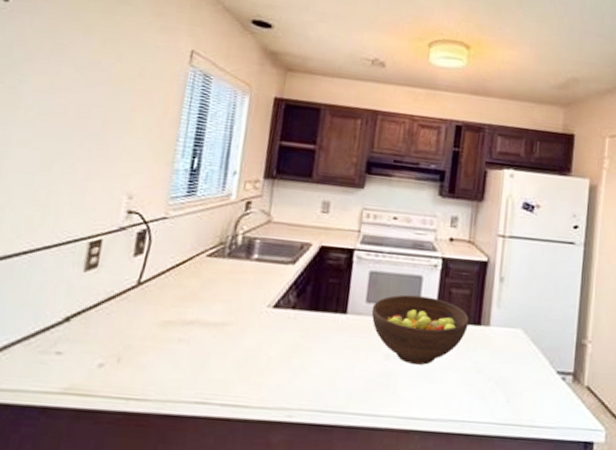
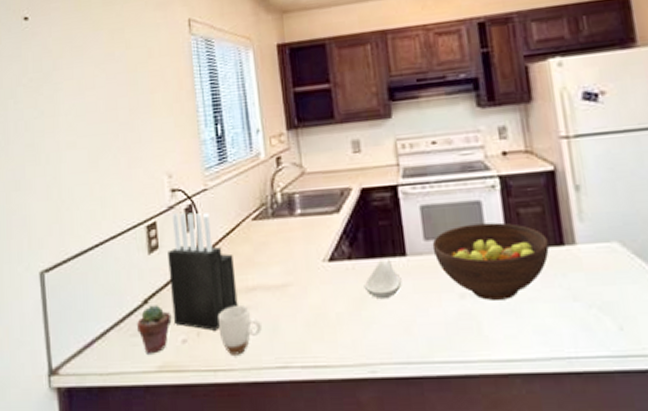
potted succulent: none [49,323,94,375] -> present [137,305,172,354]
knife block: none [93,234,178,359] -> present [168,212,238,331]
mug: none [142,336,190,386] -> present [217,306,262,355]
spoon rest: none [300,313,337,351] -> present [364,259,402,300]

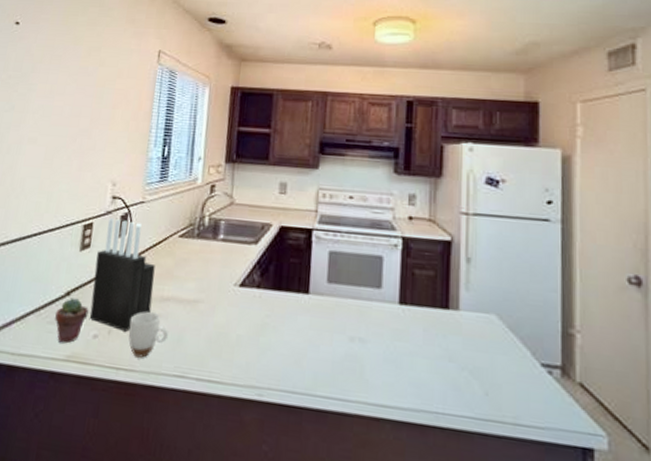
spoon rest: present [364,259,402,300] -> none [266,293,301,330]
fruit bowl: present [432,222,549,300] -> none [333,275,435,350]

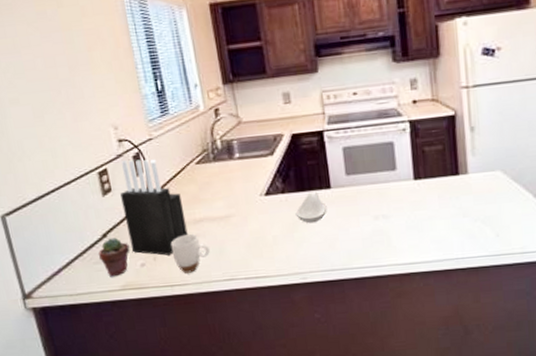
spoon rest: none [266,293,301,330] -> present [295,192,327,224]

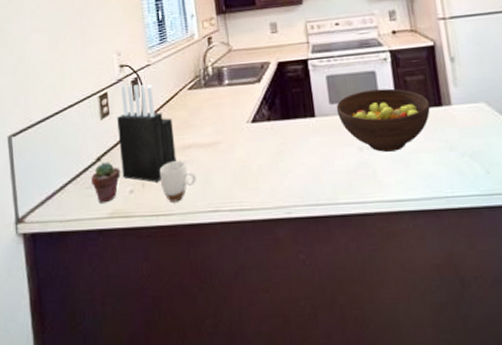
spoon rest: present [295,192,327,224] -> none [280,120,312,153]
fruit bowl: none [352,159,447,220] -> present [336,88,430,152]

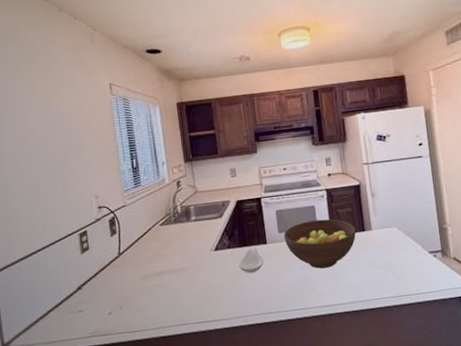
potted succulent: present [91,162,121,203] -> none [73,289,100,325]
knife block: present [117,84,176,182] -> none [96,222,150,305]
mug: present [159,161,196,202] -> none [135,285,167,320]
spoon rest: none [280,120,312,153] -> present [238,247,264,274]

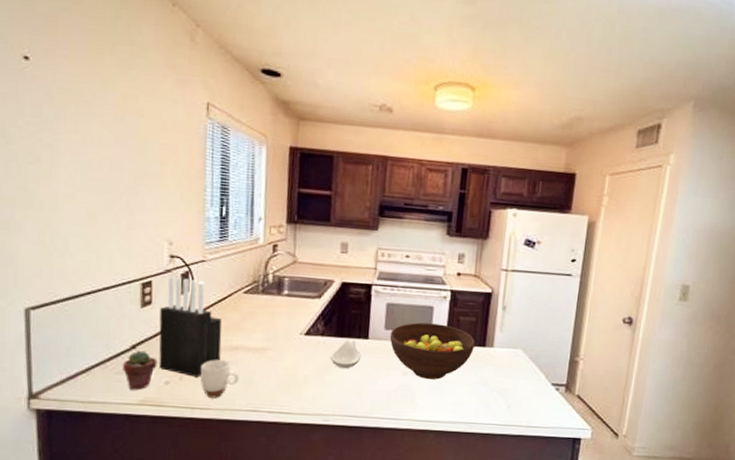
potted succulent: none [73,289,100,325] -> present [123,350,157,390]
knife block: none [96,222,150,305] -> present [158,275,222,377]
mug: none [135,285,167,320] -> present [200,360,239,398]

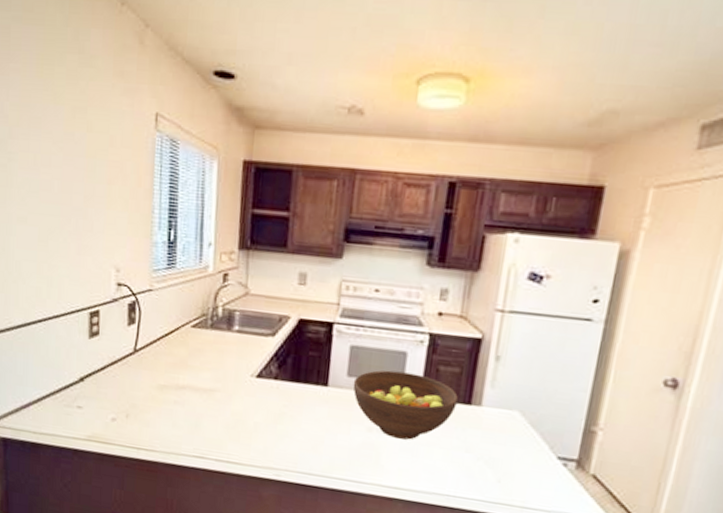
potted succulent: present [123,350,157,390] -> none [72,383,104,425]
knife block: present [158,275,222,377] -> none [105,305,169,416]
mug: present [200,360,239,398] -> none [146,398,185,440]
spoon rest: present [330,339,361,369] -> none [284,385,319,420]

